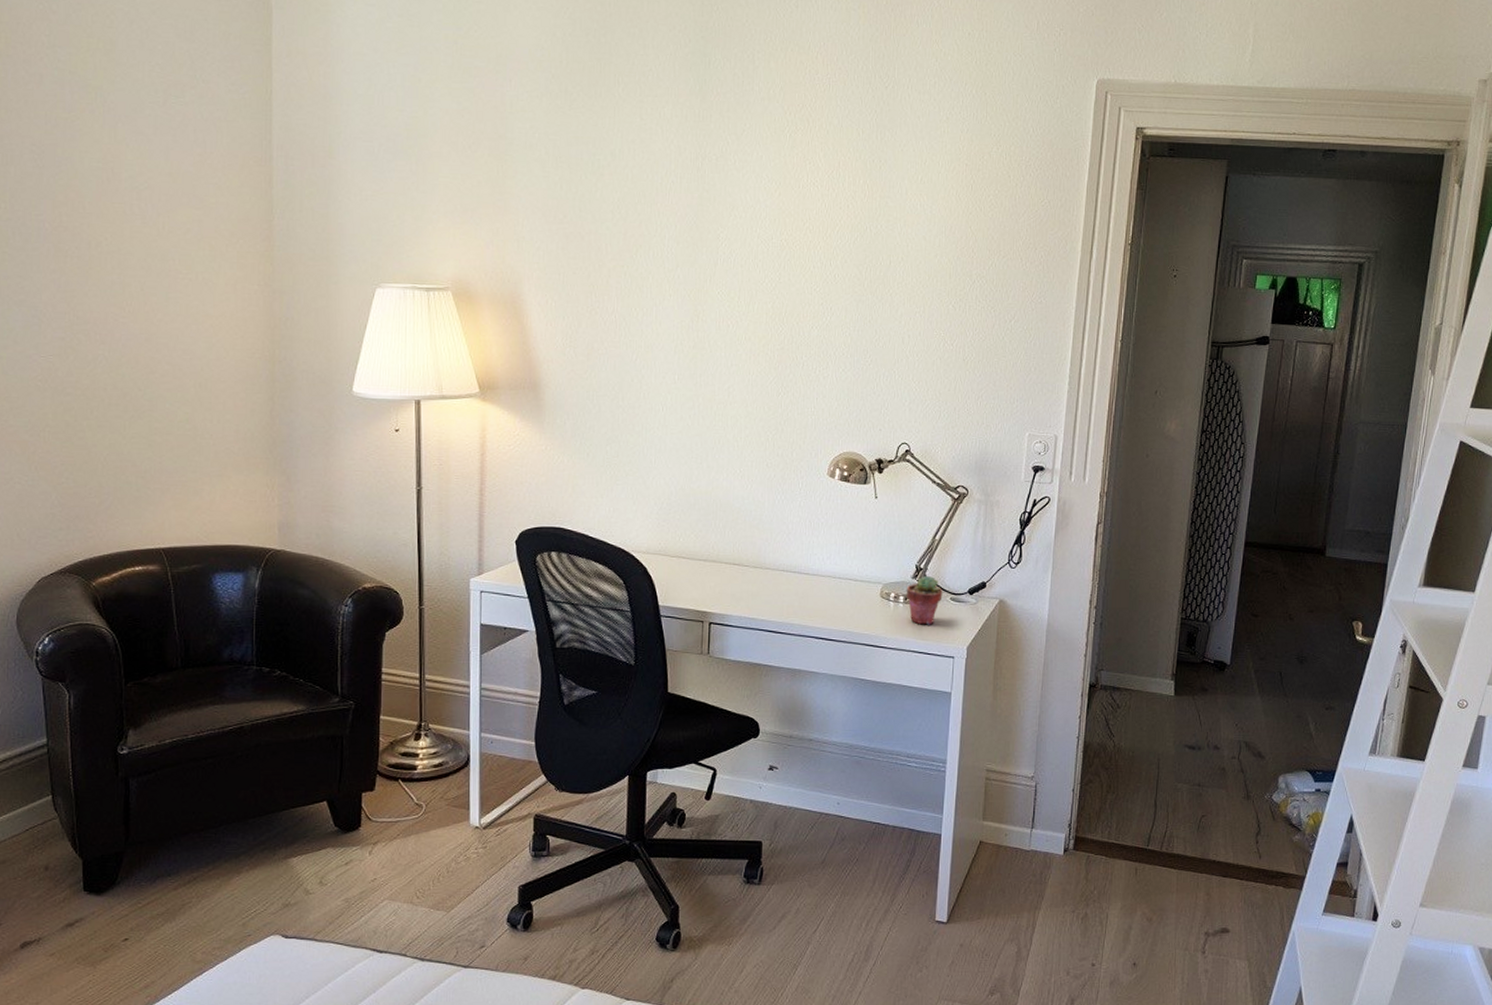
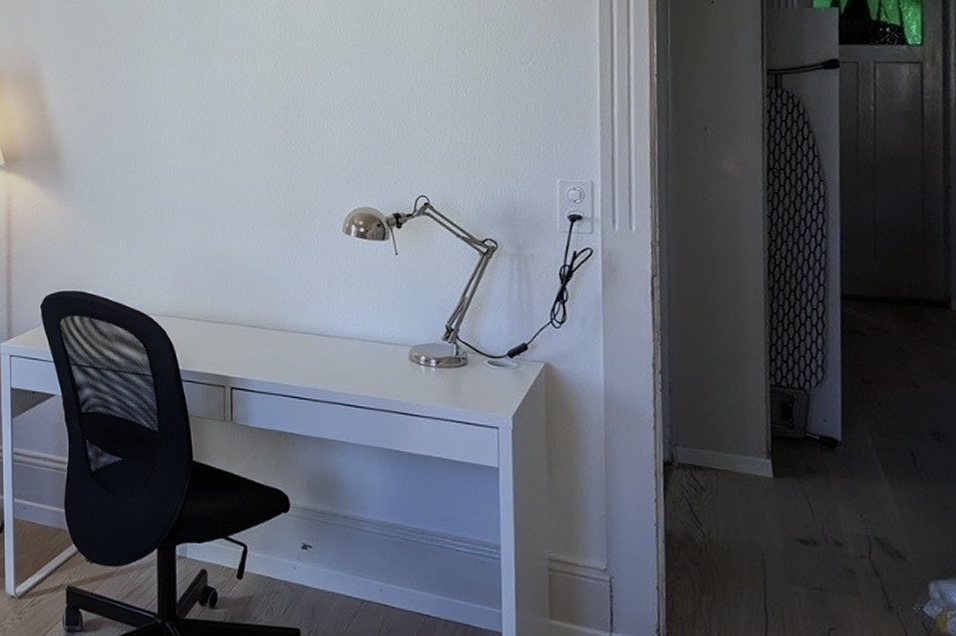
potted succulent: present [906,575,943,625] -> none [437,336,479,392]

